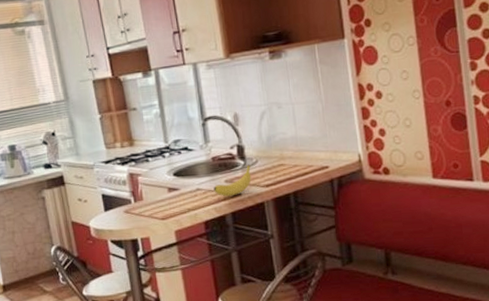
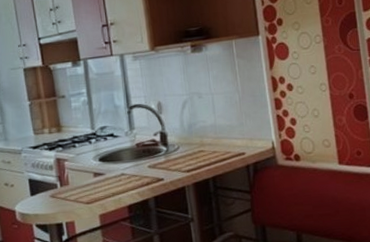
fruit: present [213,164,252,197] -> none [137,150,174,182]

